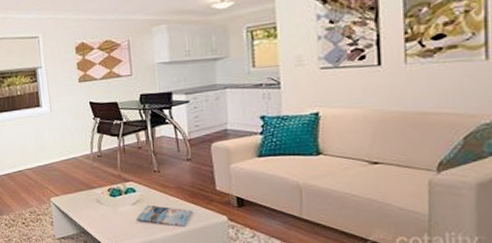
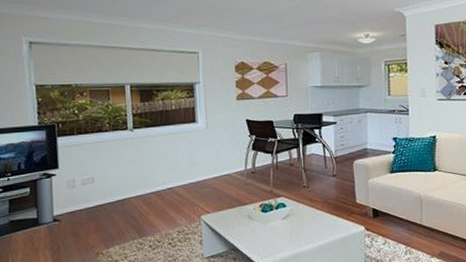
magazine: present [136,204,193,227] -> none [286,218,336,238]

